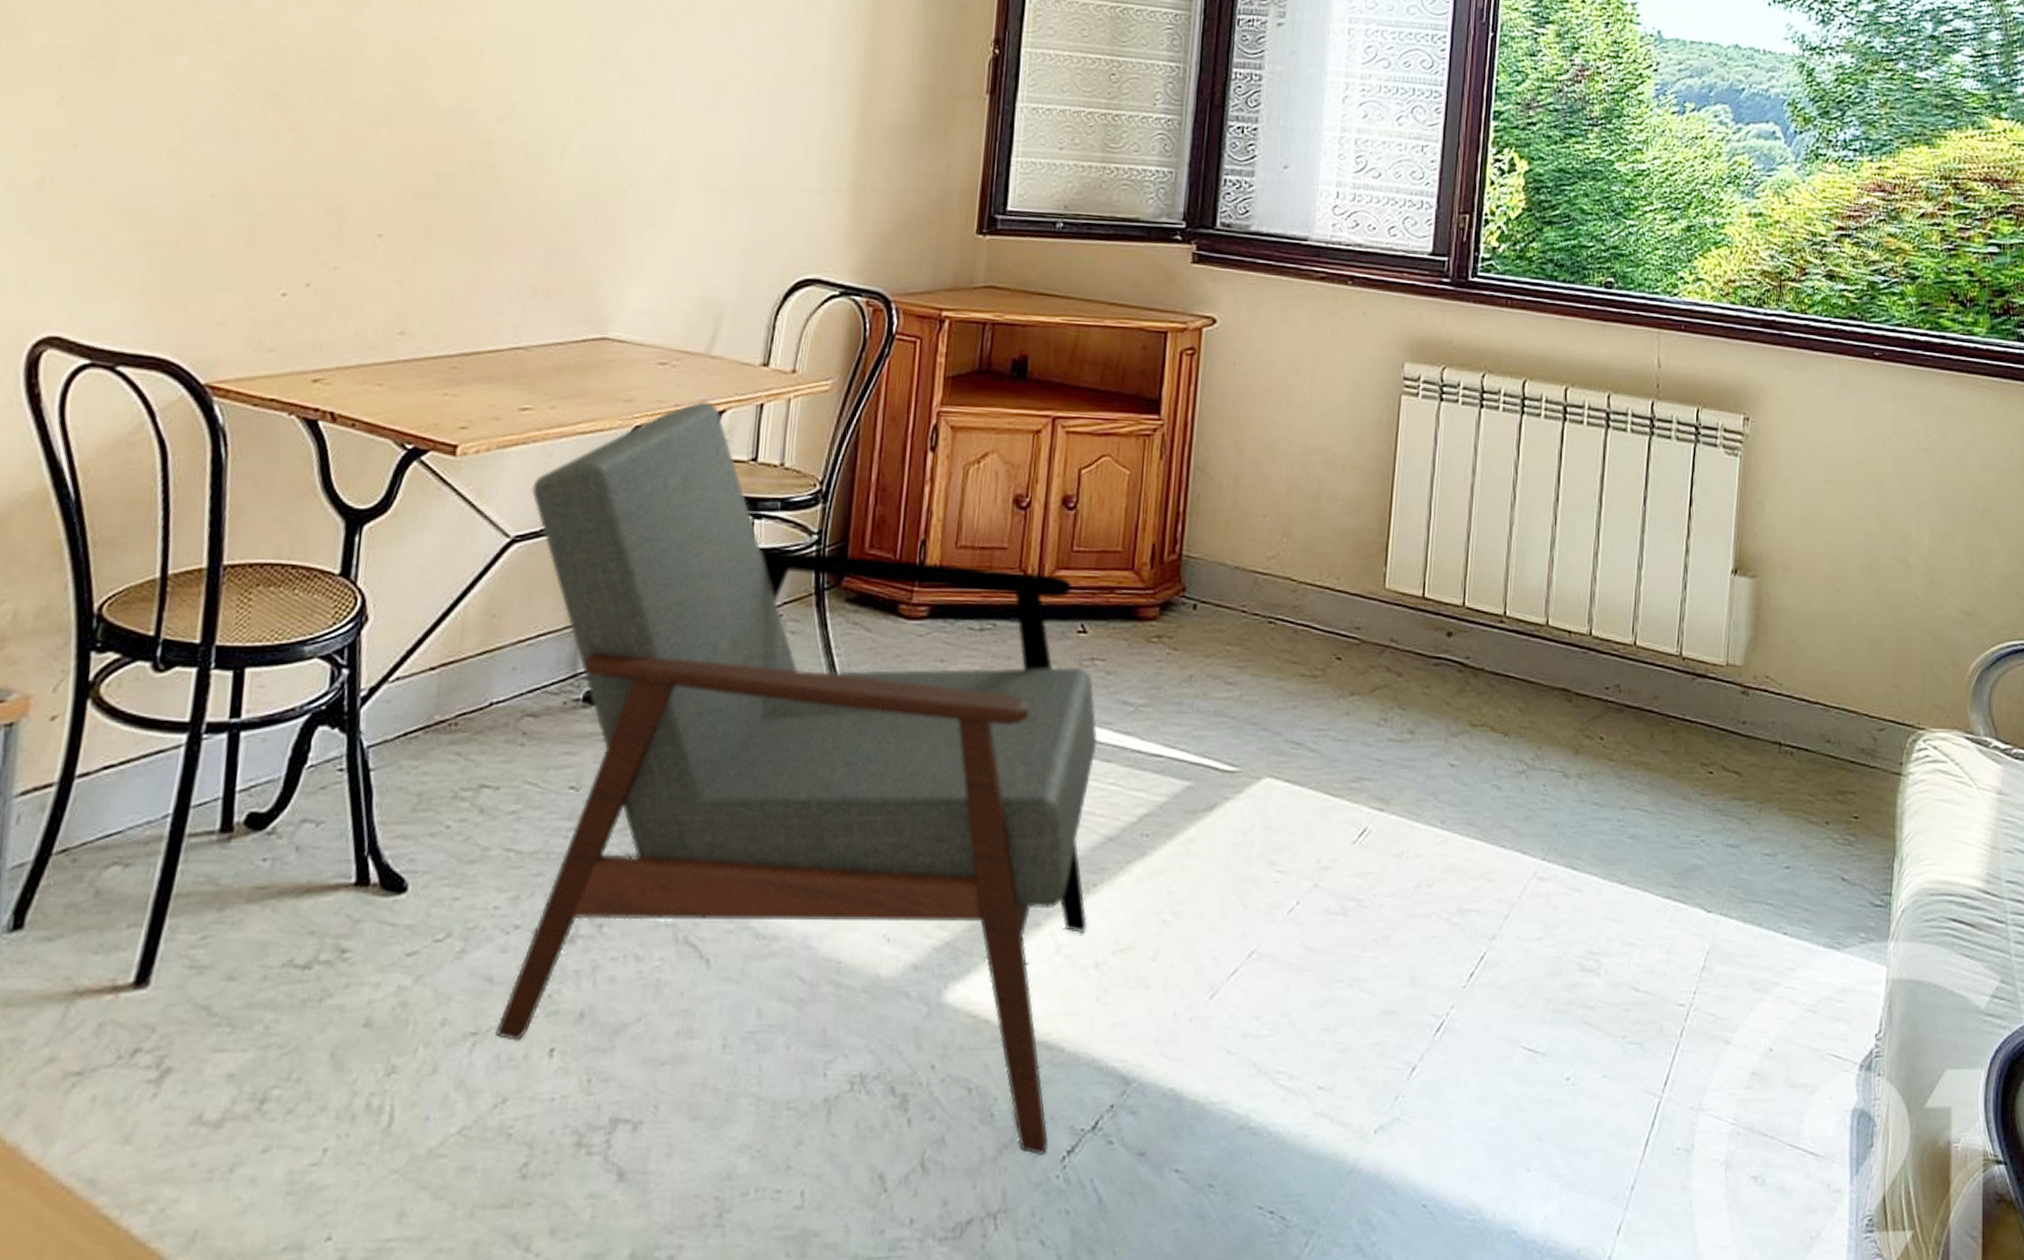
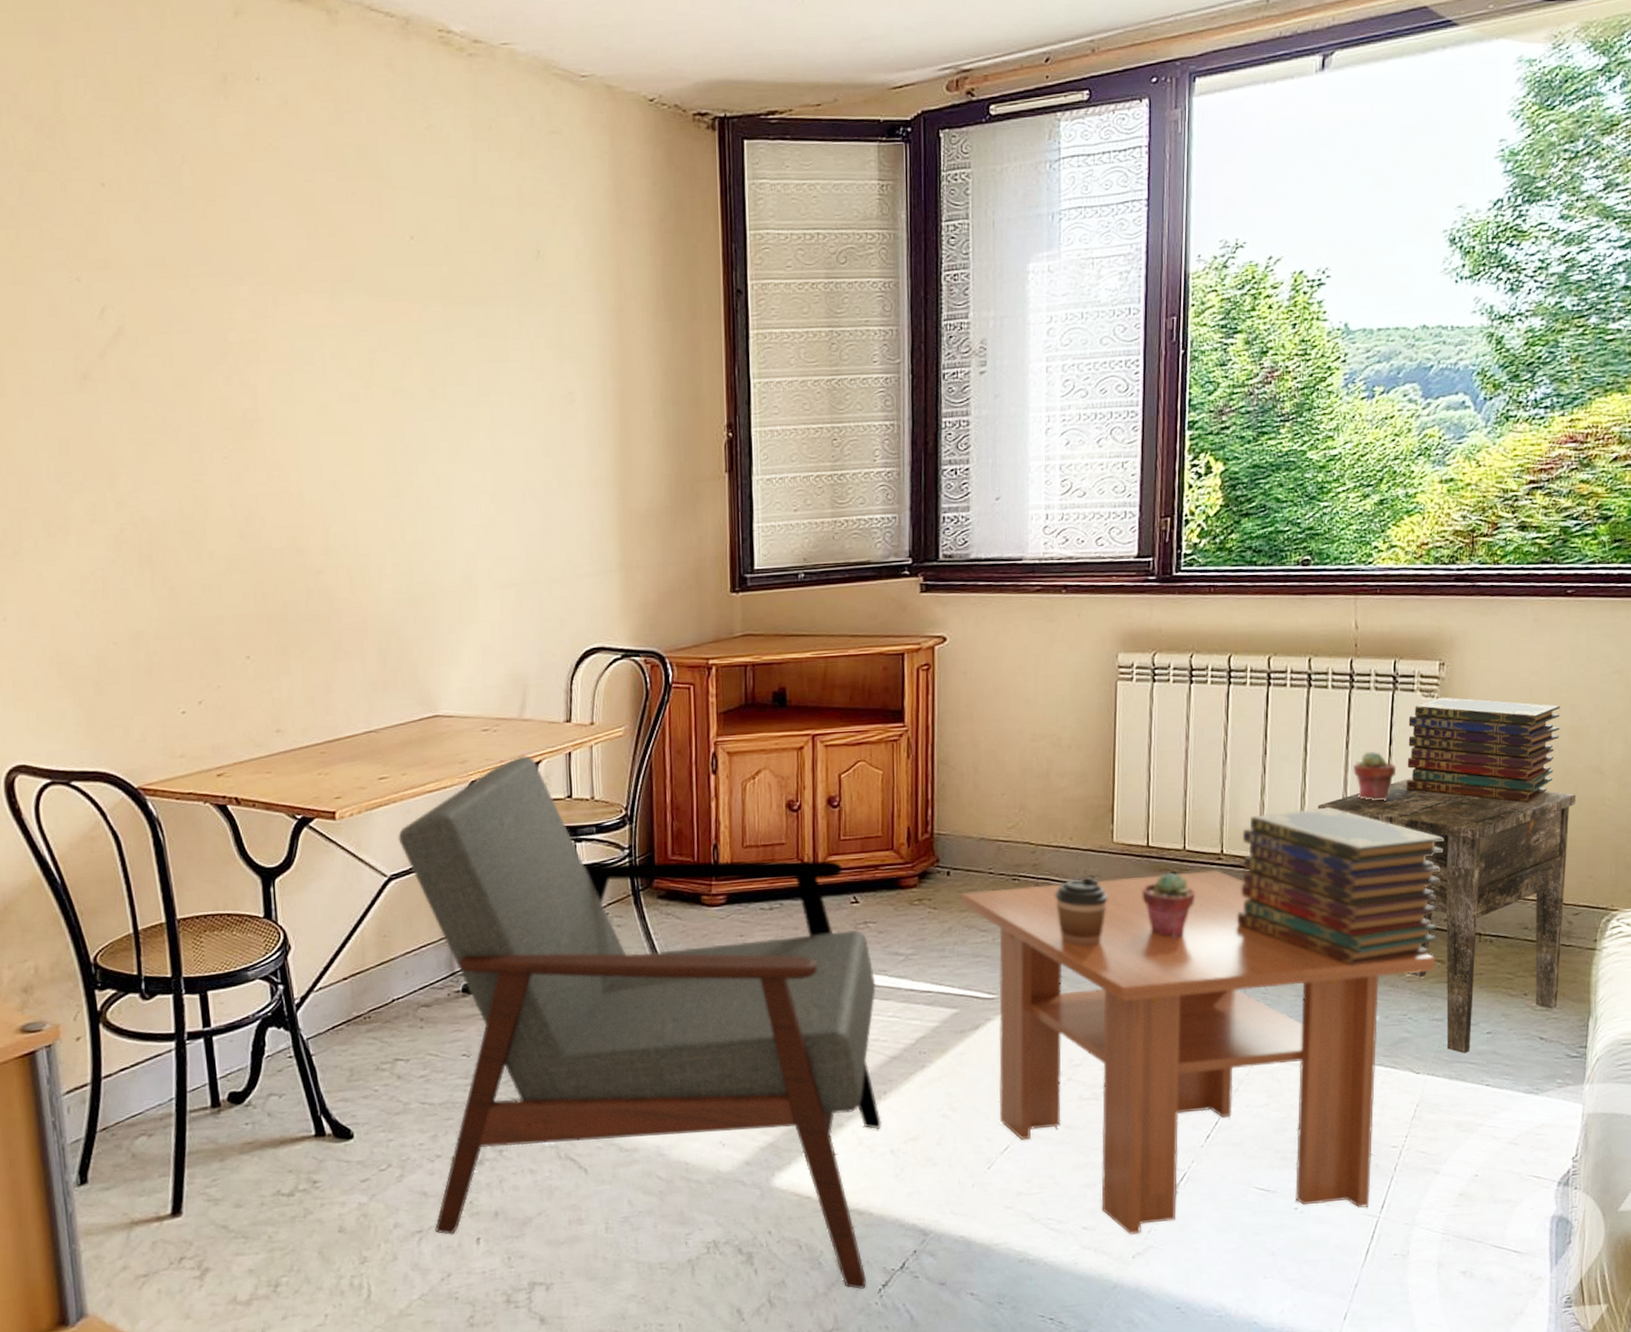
coffee table: none [1205,631,1732,1101] -> present [960,869,1436,1235]
coffee cup: none [1315,628,1375,715] -> present [1055,877,1108,947]
potted succulent: none [1413,632,1472,715] -> present [1142,872,1195,938]
book stack: none [1518,572,1744,770] -> present [1237,808,1444,967]
side table: none [1611,547,1883,892] -> present [1318,778,1577,1054]
potted succulent: none [1650,511,1695,571] -> present [1353,752,1396,801]
book stack: none [1706,456,1867,592] -> present [1407,697,1561,803]

